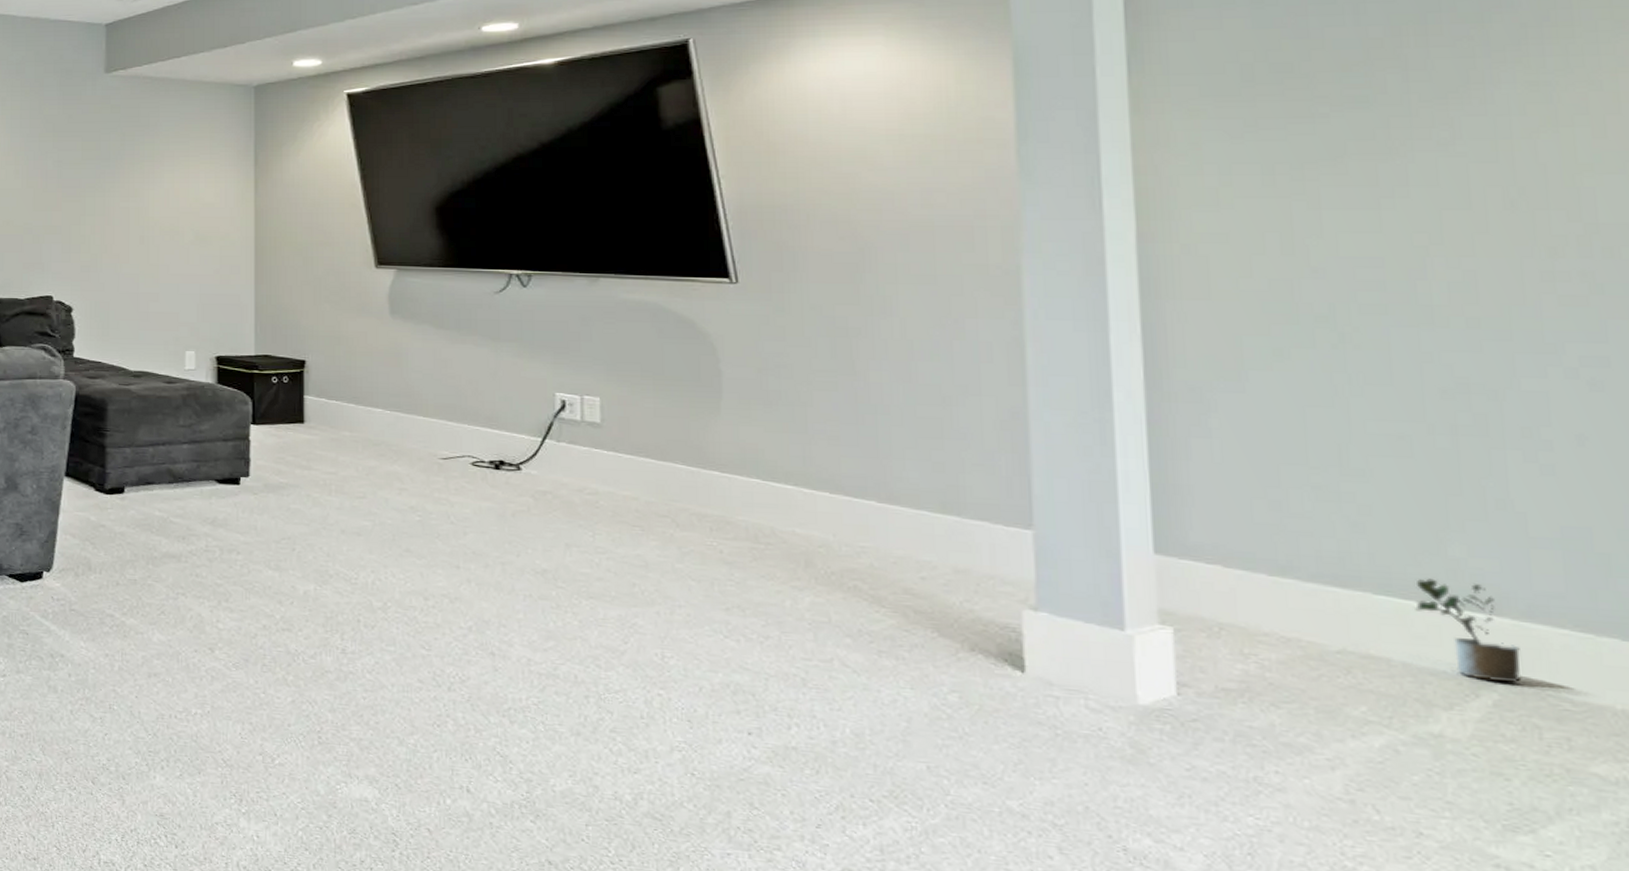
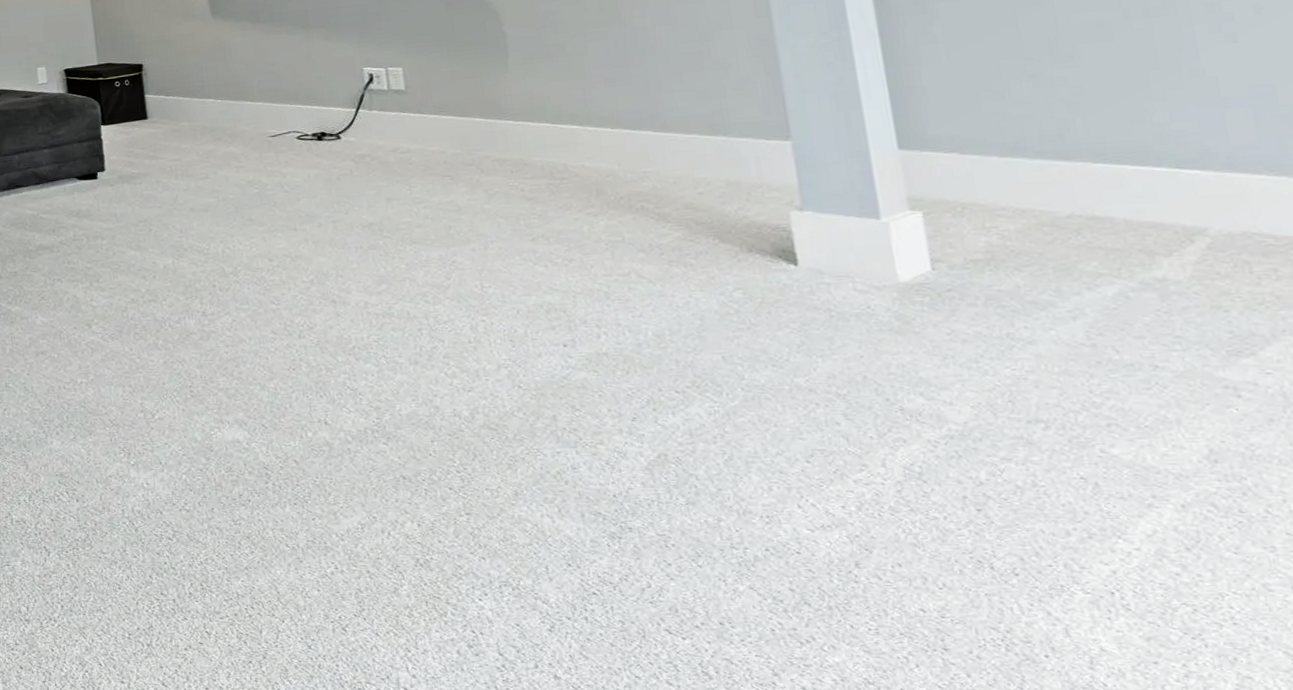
potted plant: present [1415,578,1522,683] -> none [1129,144,1229,228]

